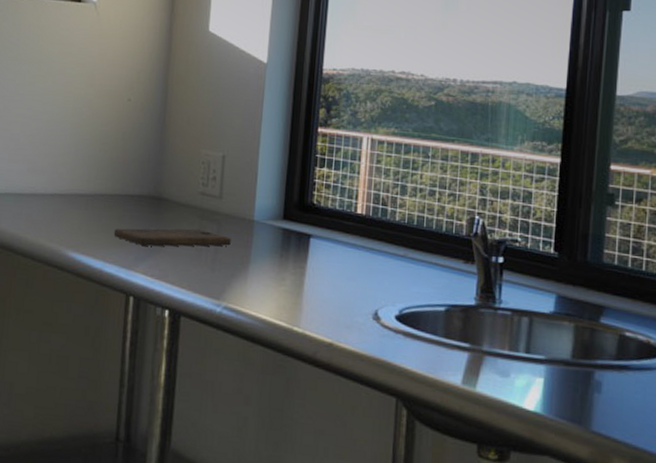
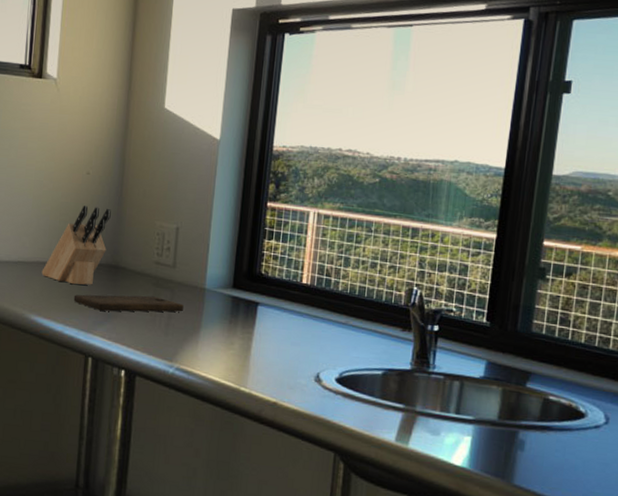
knife block: none [79,134,154,219] -> present [41,206,111,285]

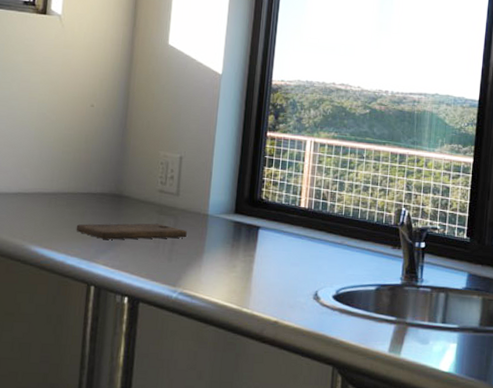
knife block: present [41,206,111,285] -> none [43,137,115,215]

